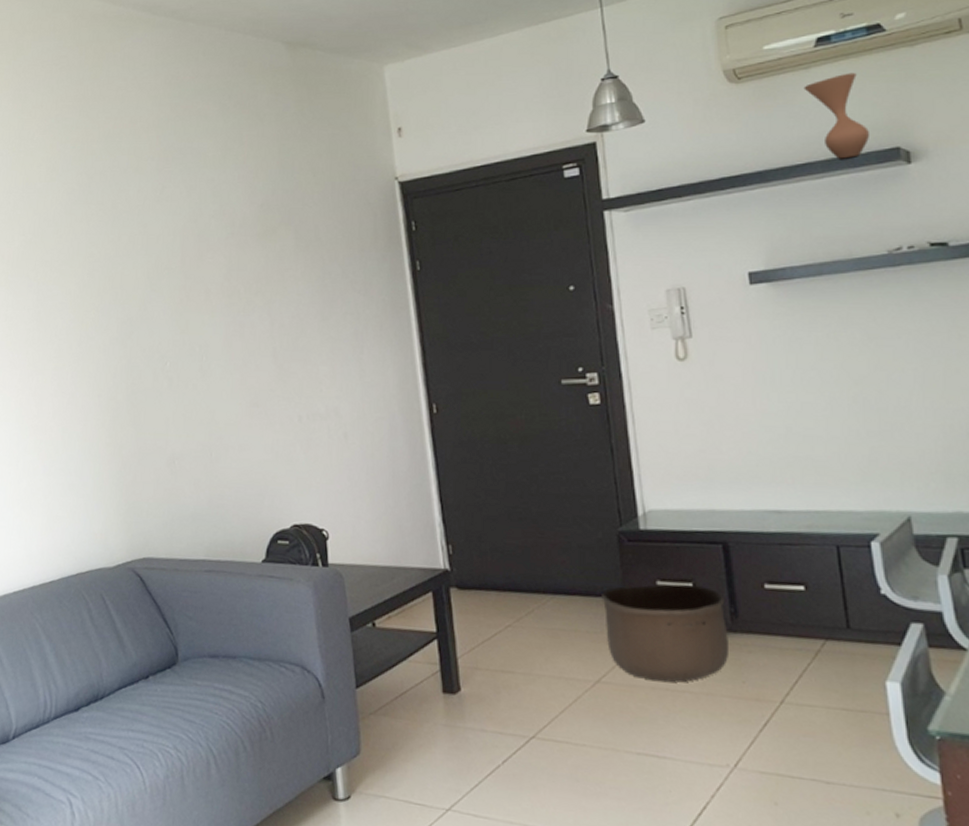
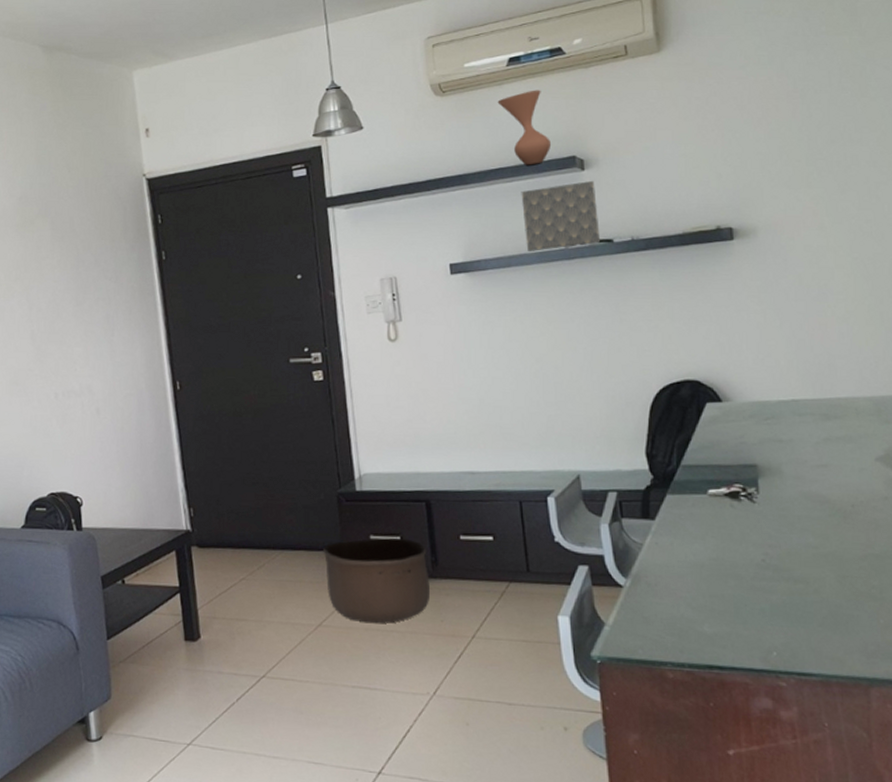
decorative box: none [833,174,933,257] -> present [521,180,601,251]

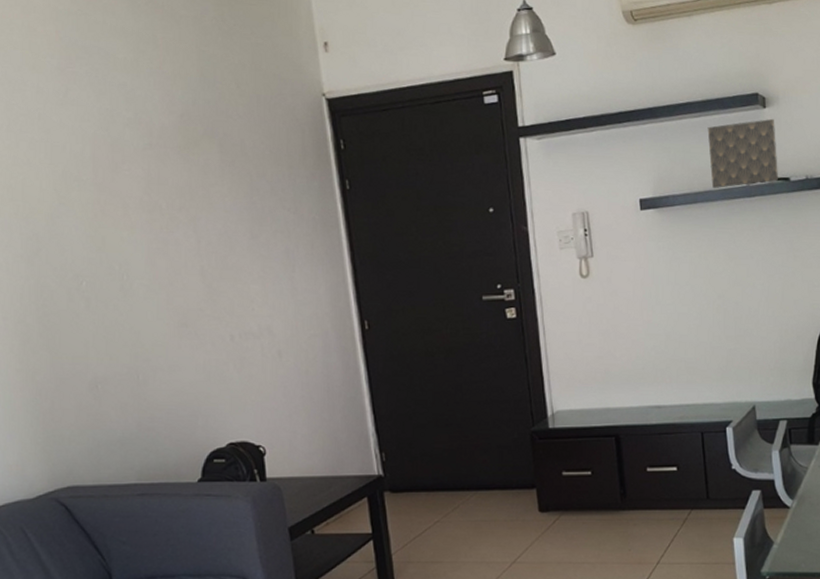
basket: present [323,538,430,624] -> none [517,474,618,557]
decorative vase: present [497,90,552,167] -> none [687,23,737,102]

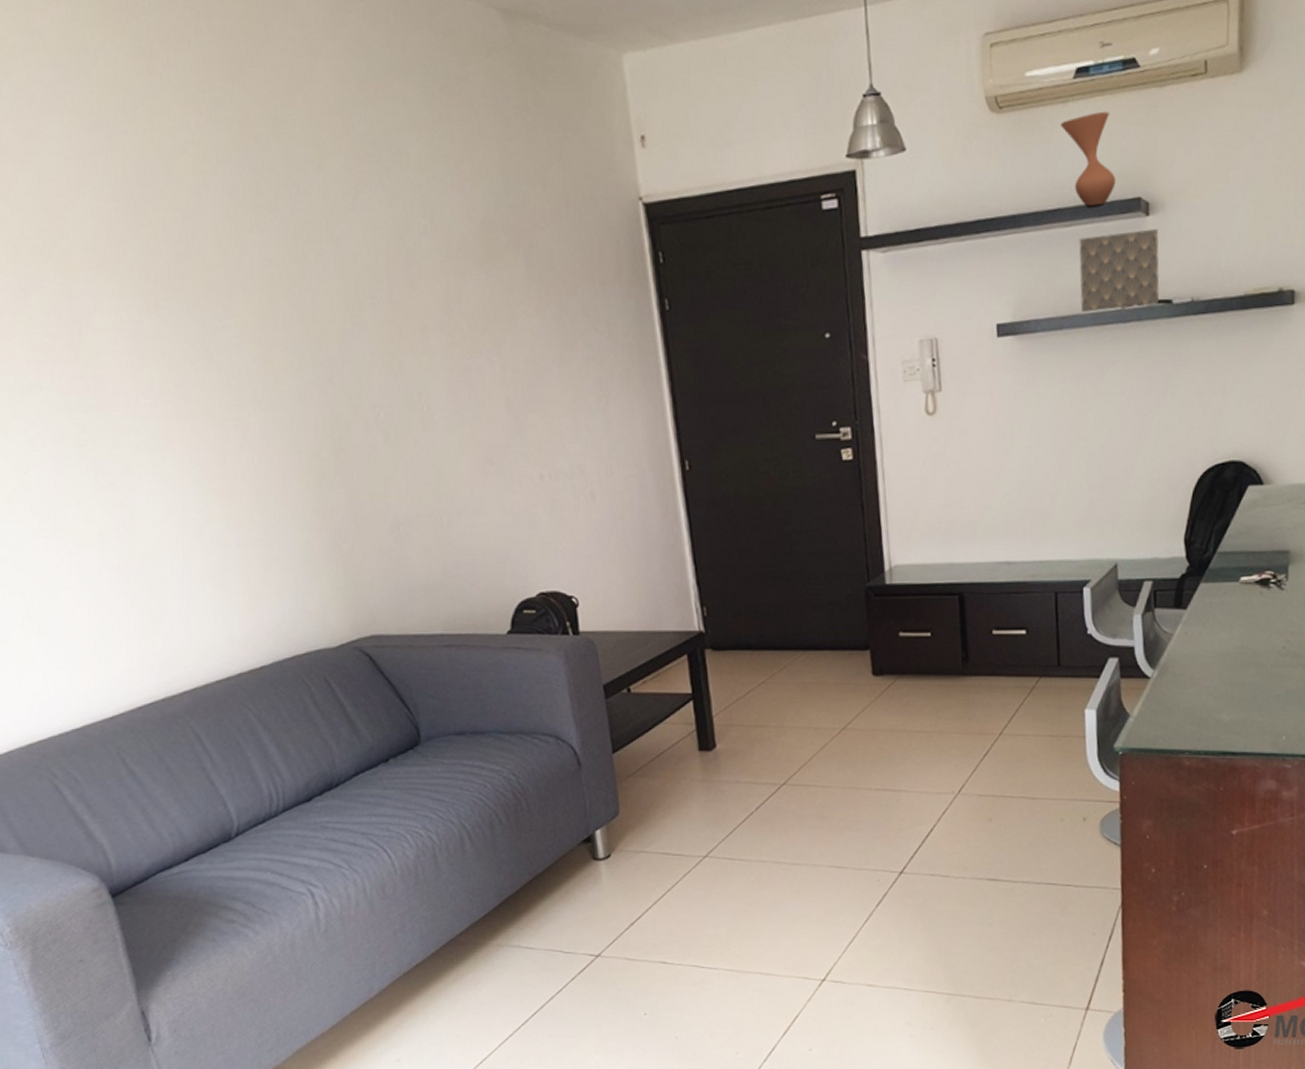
decorative vase: none [687,23,737,102] -> present [1060,111,1117,209]

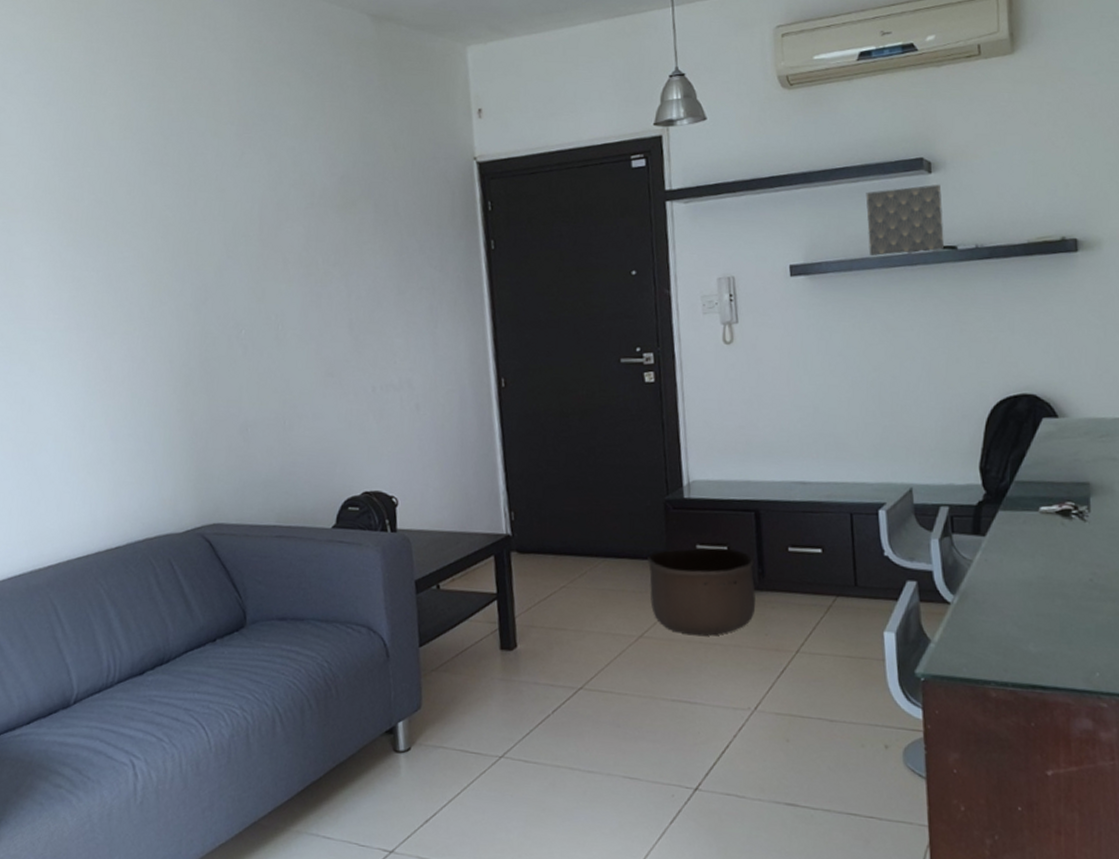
basket: none [849,635,959,725] -> present [647,548,756,636]
decorative vase: present [1060,111,1117,209] -> none [846,86,900,167]

